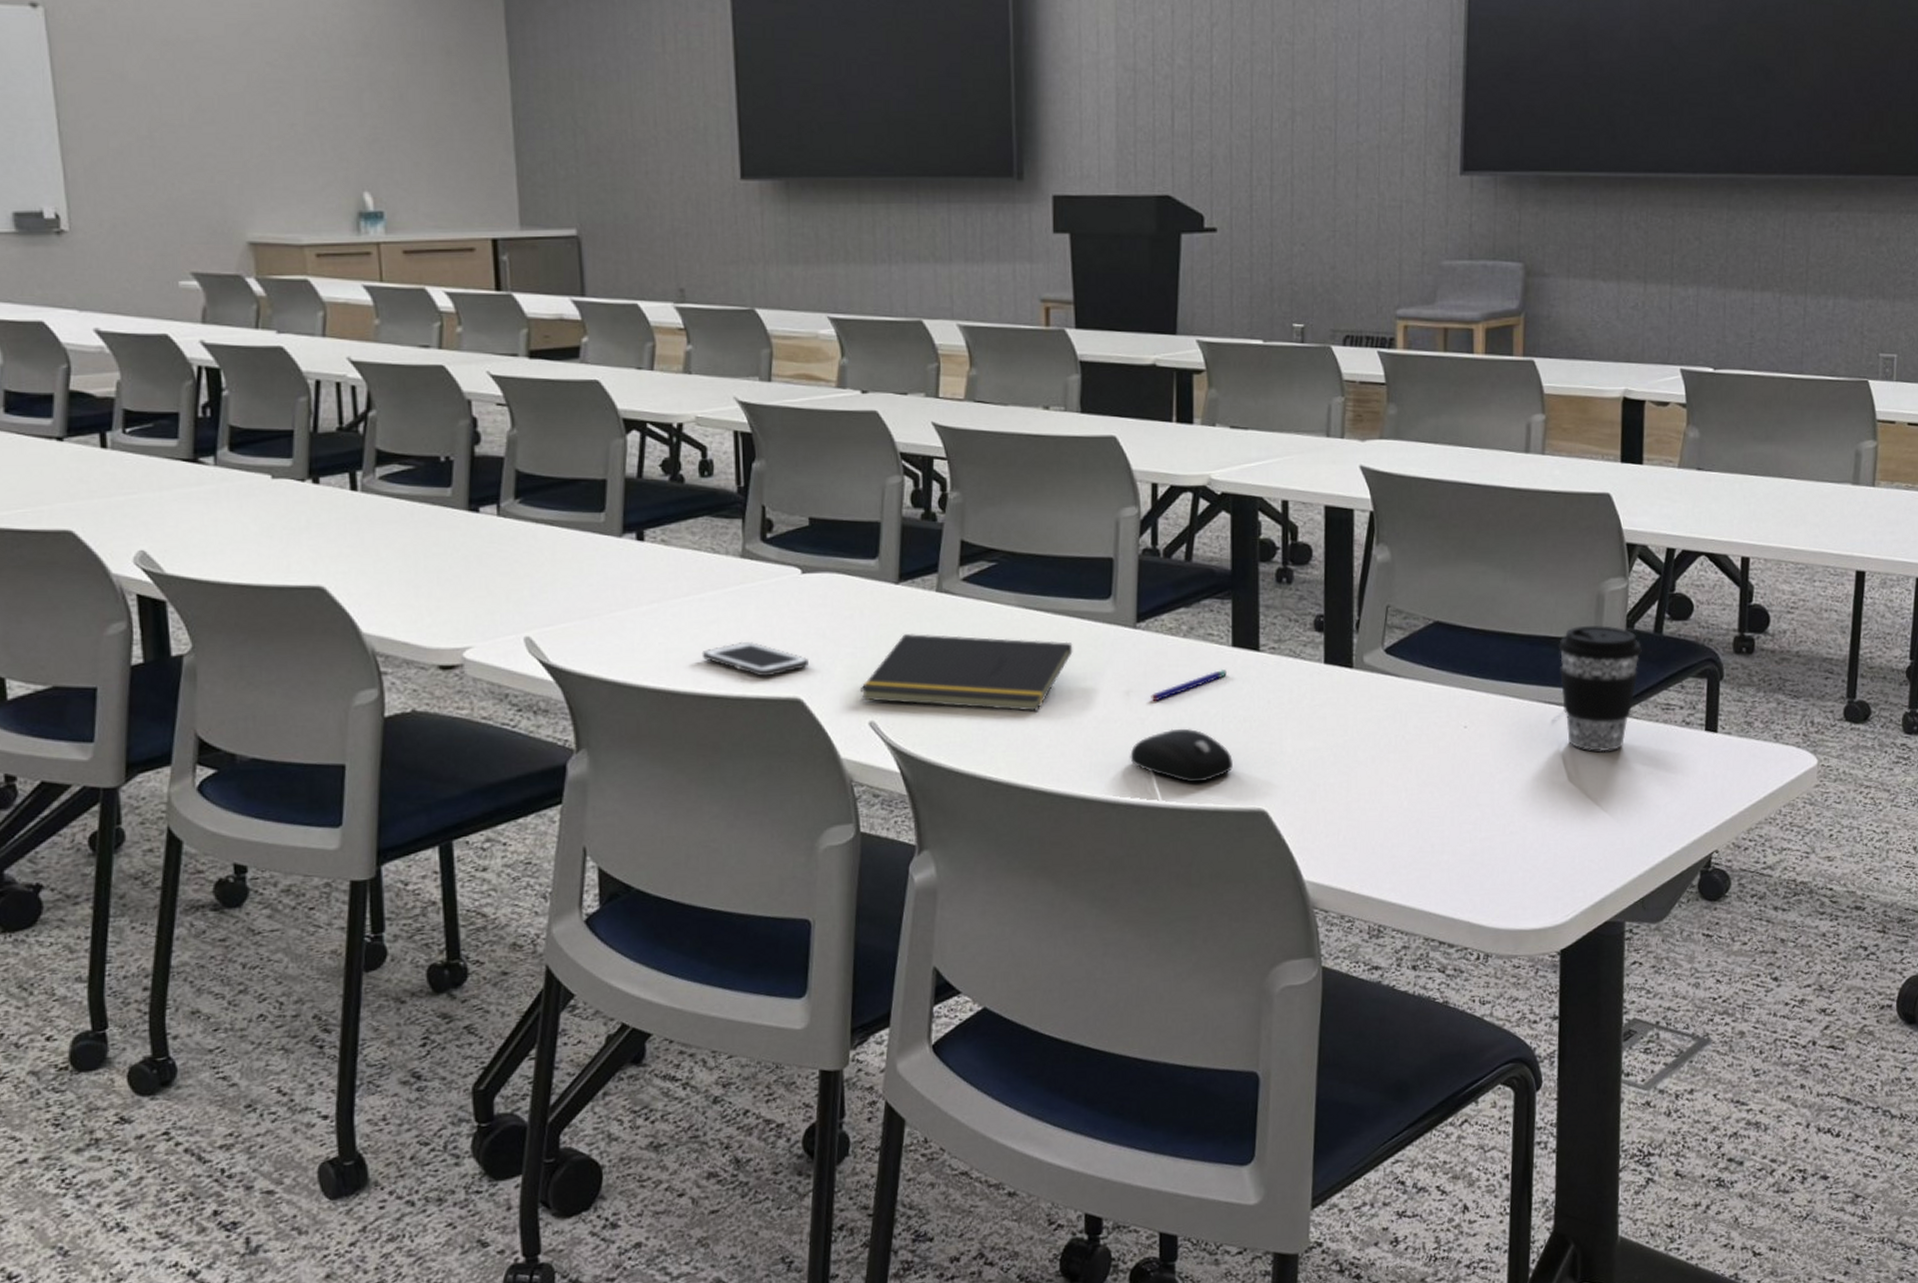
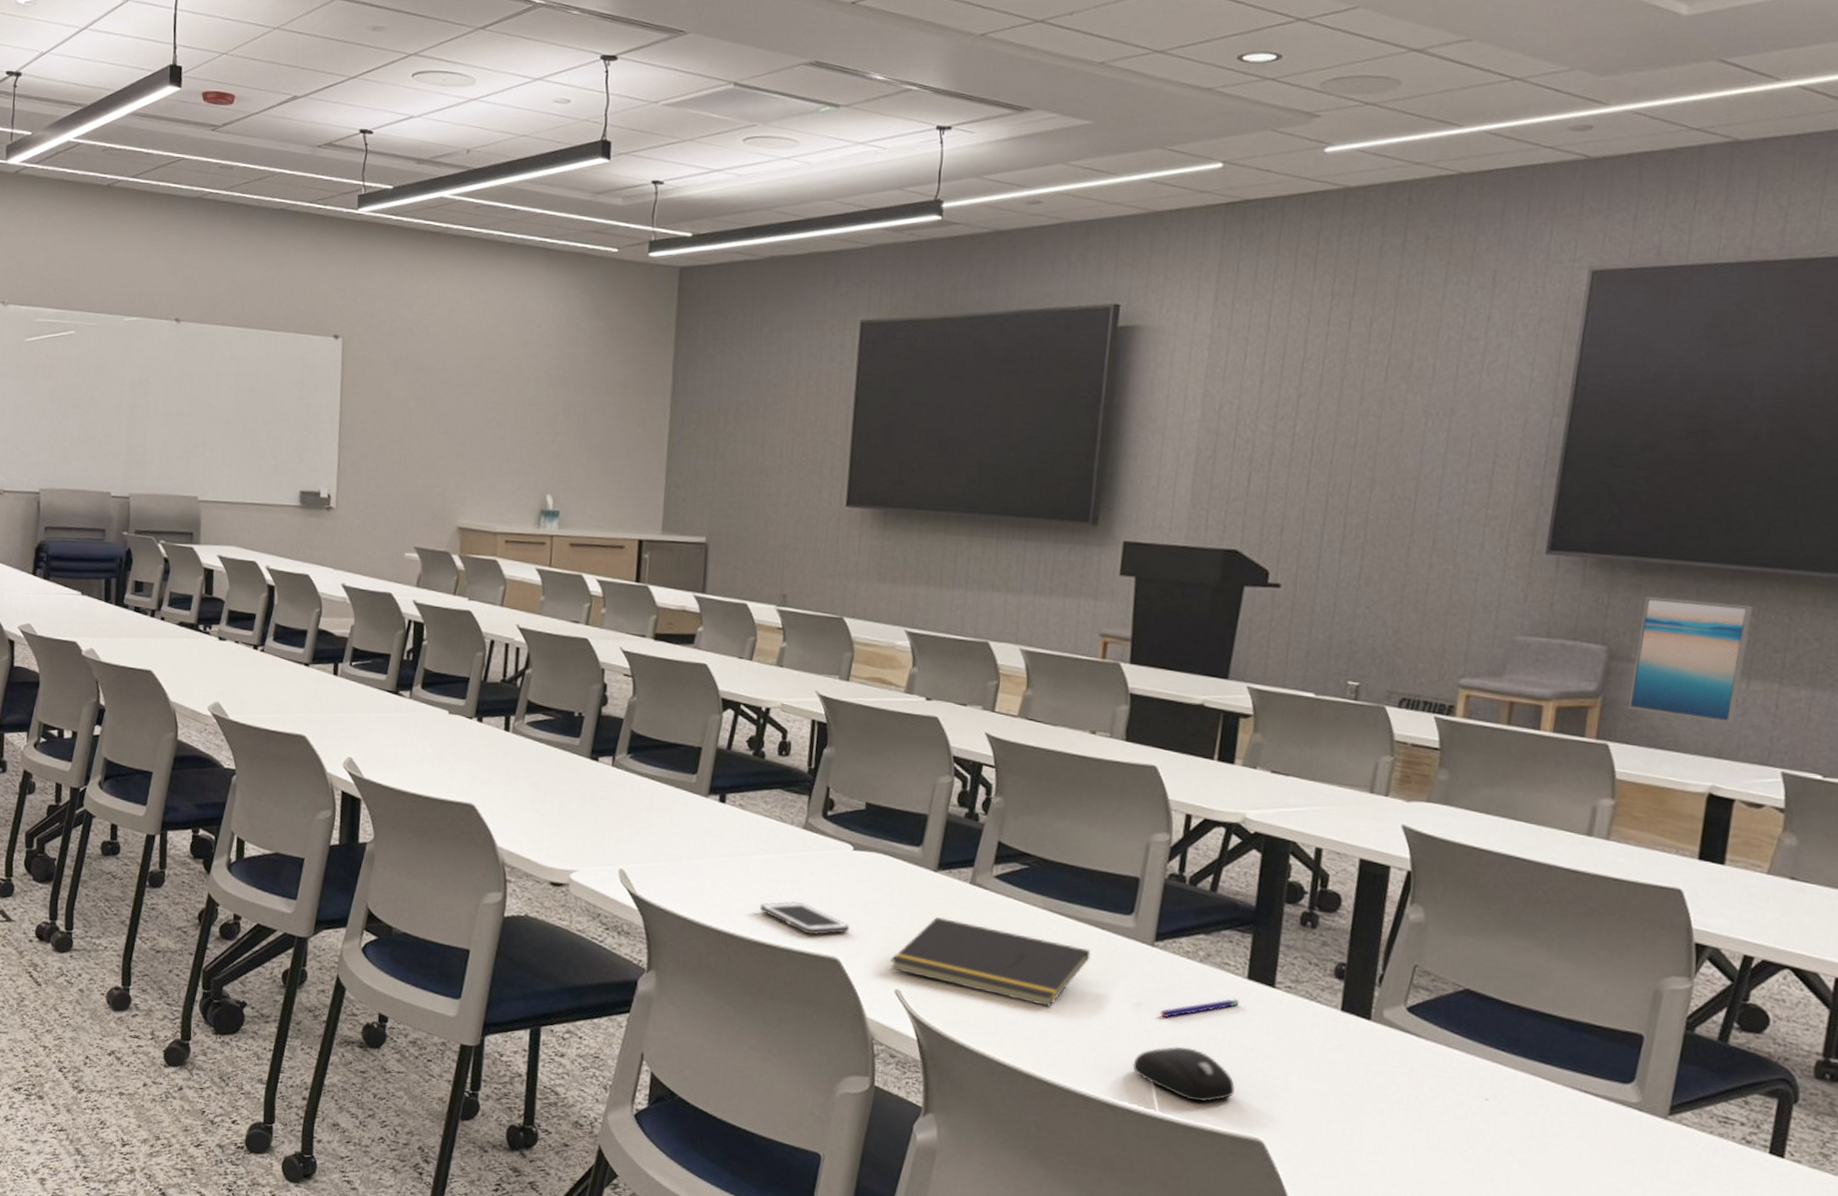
wall art: none [1547,209,1642,327] -> present [1627,596,1754,723]
coffee cup: present [1558,625,1642,752] -> none [1600,1019,1702,1155]

